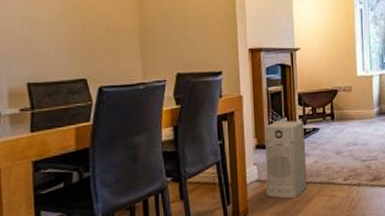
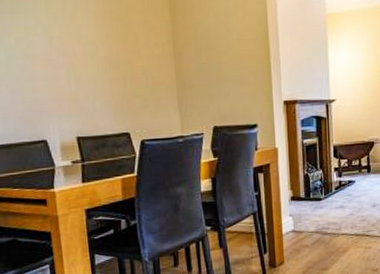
air purifier: present [265,120,307,199] -> none [300,173,342,249]

